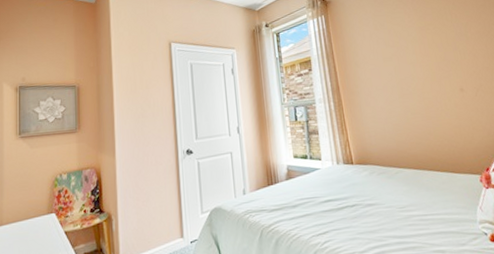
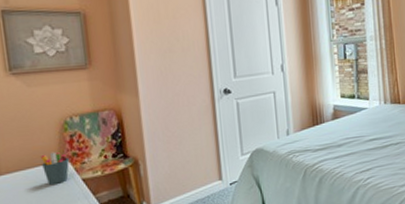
pen holder: none [34,205,57,237] -> present [41,151,70,186]

